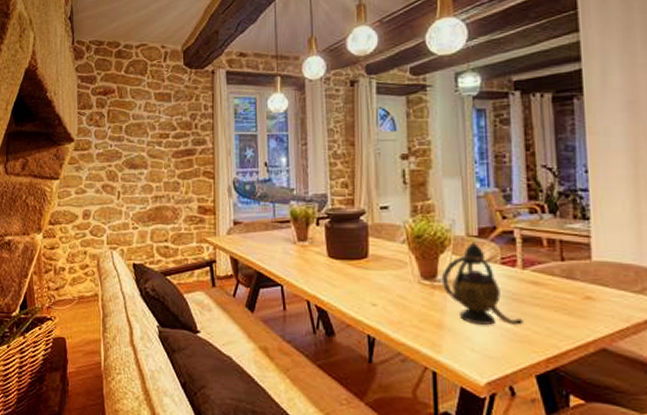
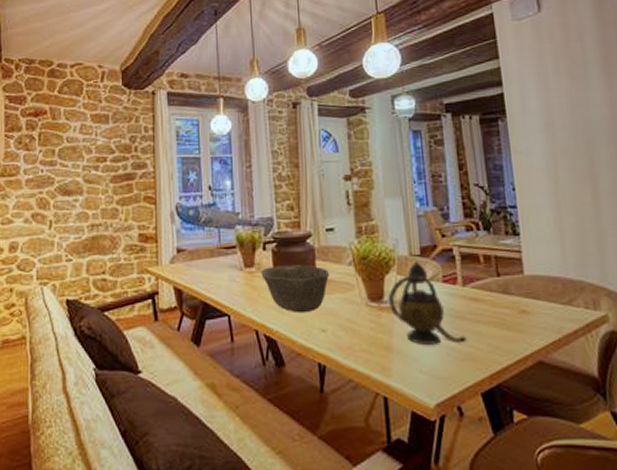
bowl: none [314,241,383,287] -> present [261,265,330,313]

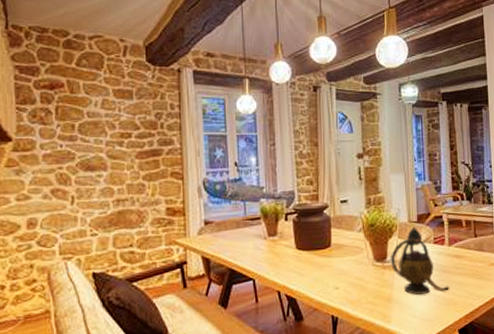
bowl: present [261,265,330,313] -> none [283,232,343,275]

